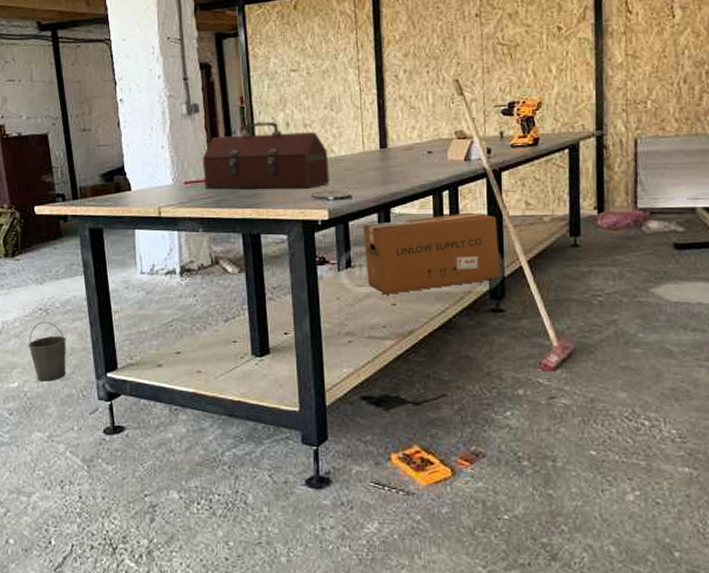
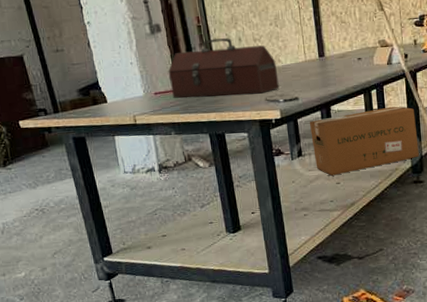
bucket: present [28,321,66,381] -> none [29,219,67,270]

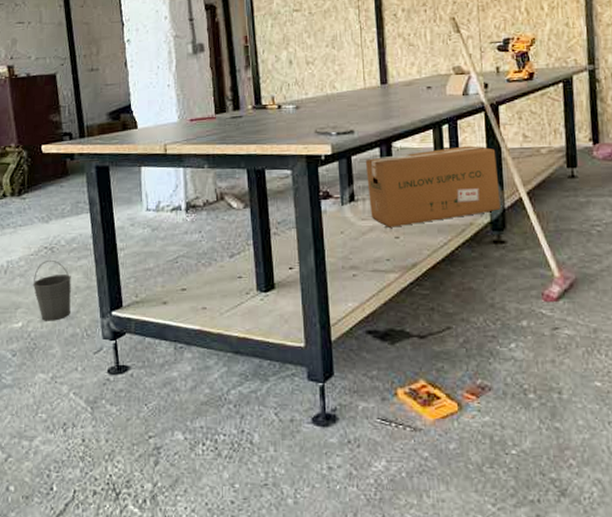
bucket: none [29,219,67,270] -> present [32,259,71,321]
toolbox: present [168,38,279,98] -> none [207,60,332,127]

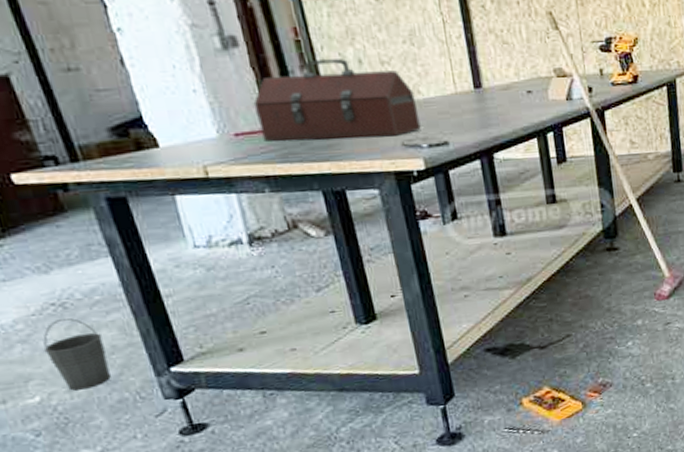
toolbox: none [207,60,332,127] -> present [253,59,421,142]
box: present [365,145,501,228] -> none [465,154,612,244]

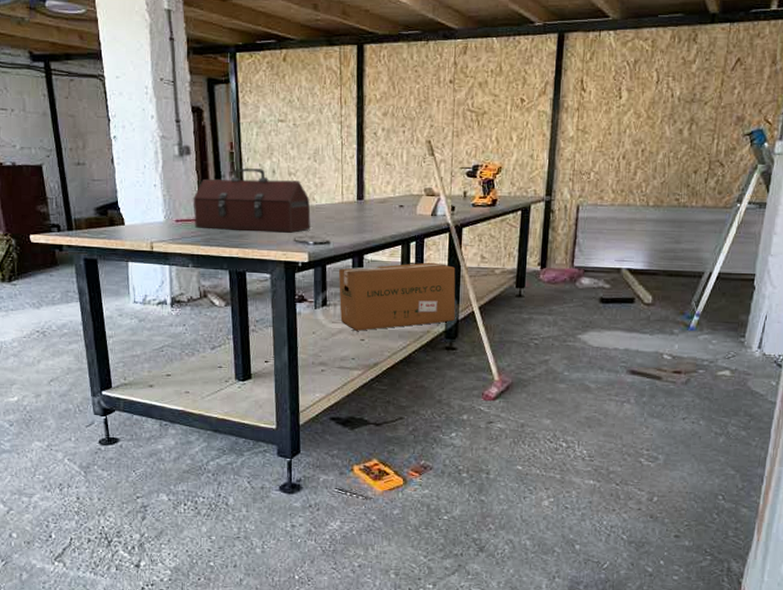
bucket: present [43,318,111,391] -> none [26,342,63,397]
box: none [465,154,612,244] -> present [338,262,456,331]

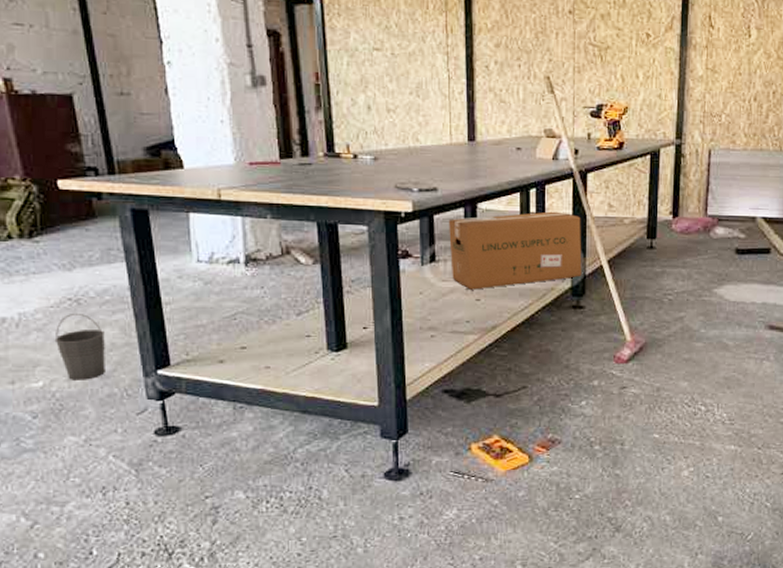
bucket: none [26,342,63,397] -> present [54,312,105,380]
toolbox: present [193,168,311,233] -> none [270,103,414,178]

